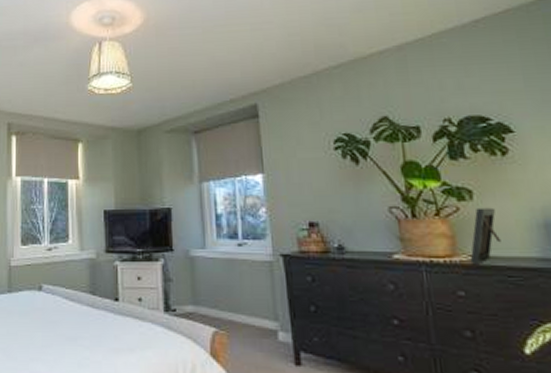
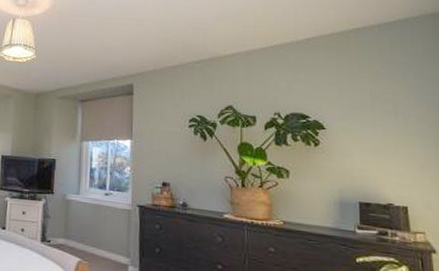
picture frame: present [470,207,501,264] -> none [281,184,306,228]

